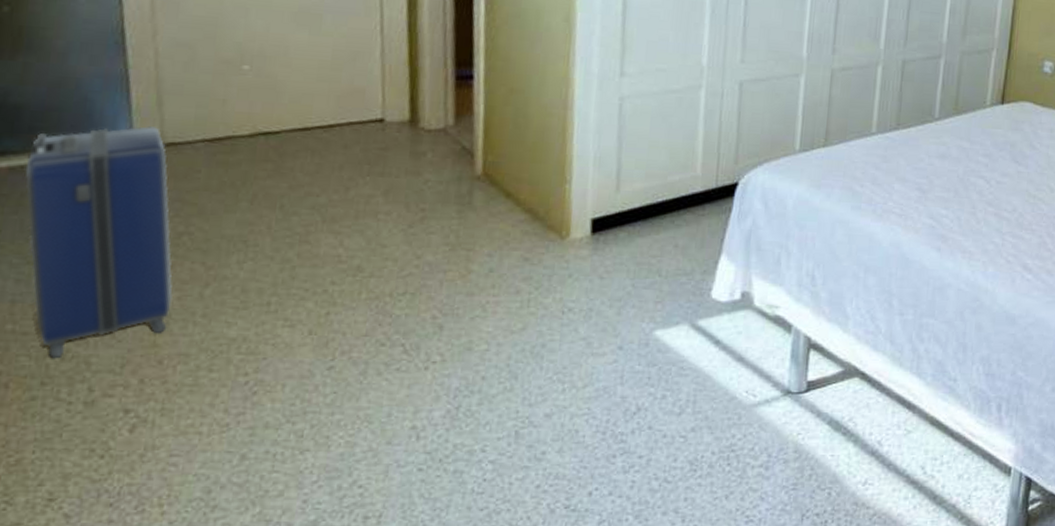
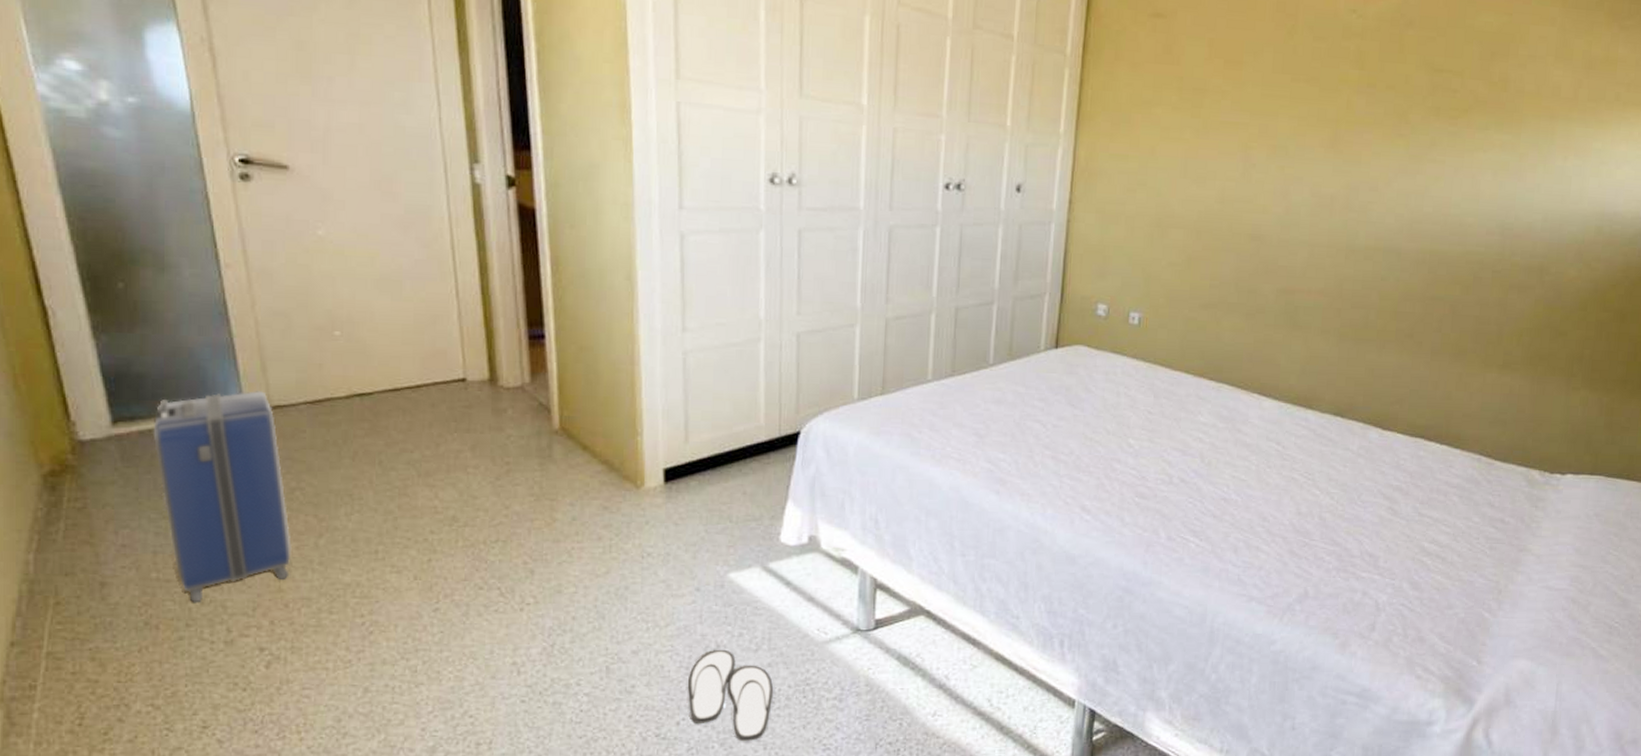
slippers: none [603,412,696,514] -> present [688,649,774,742]

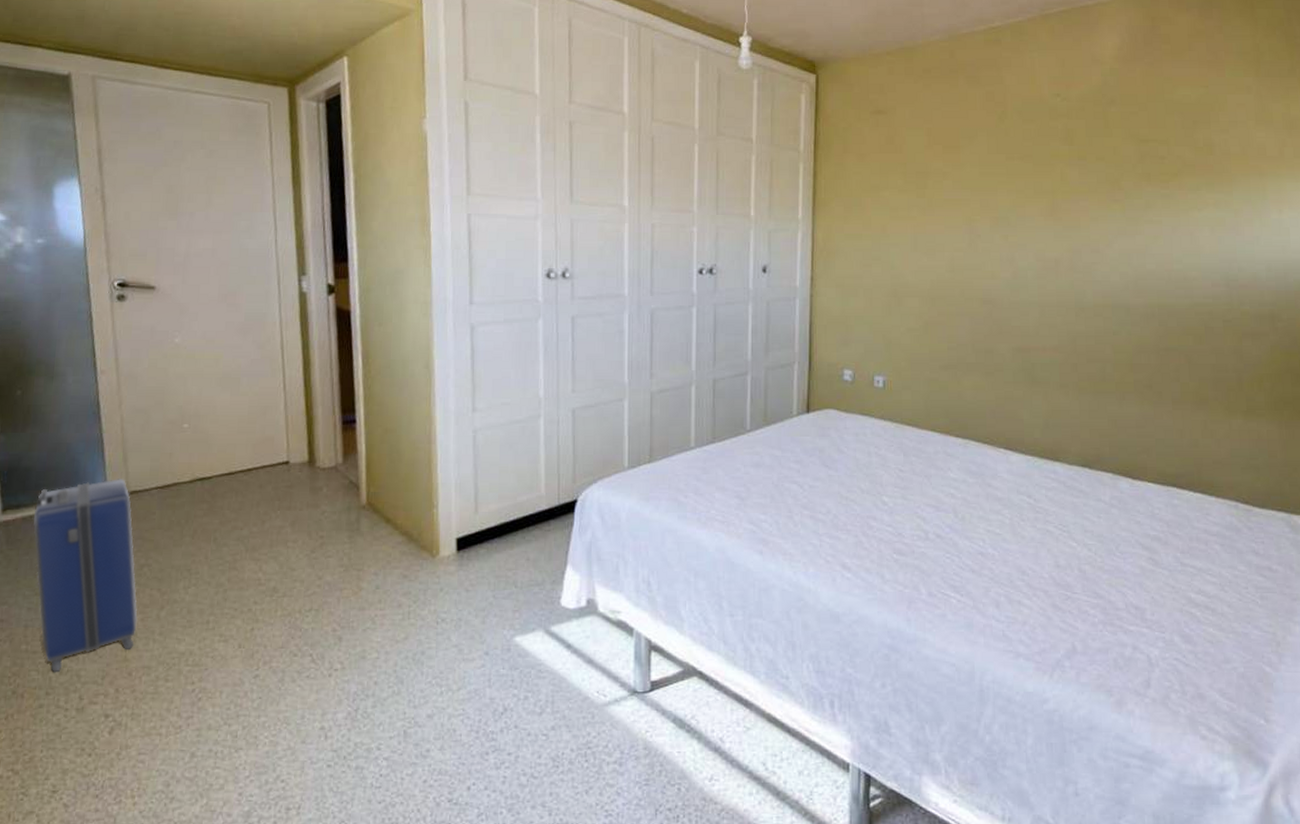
slippers: present [688,649,774,742] -> none [478,713,557,808]

